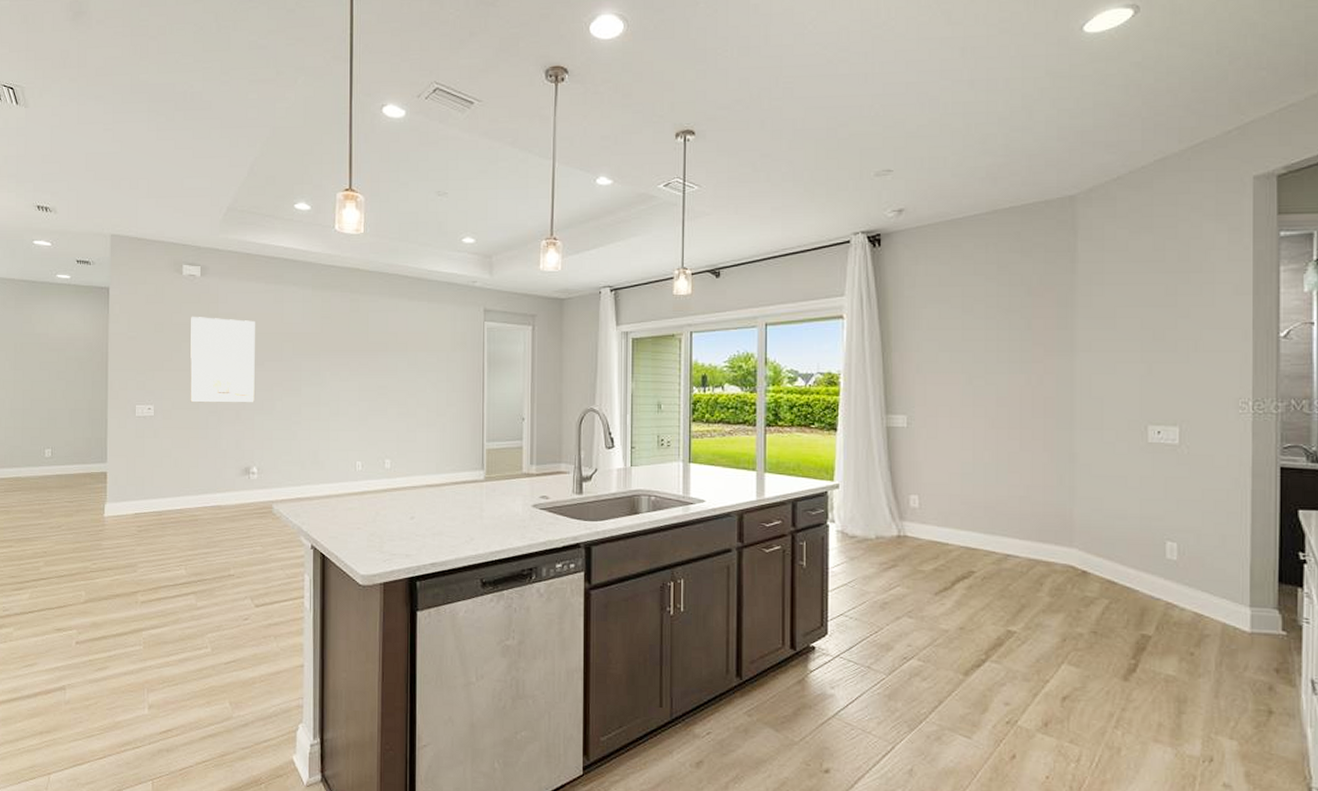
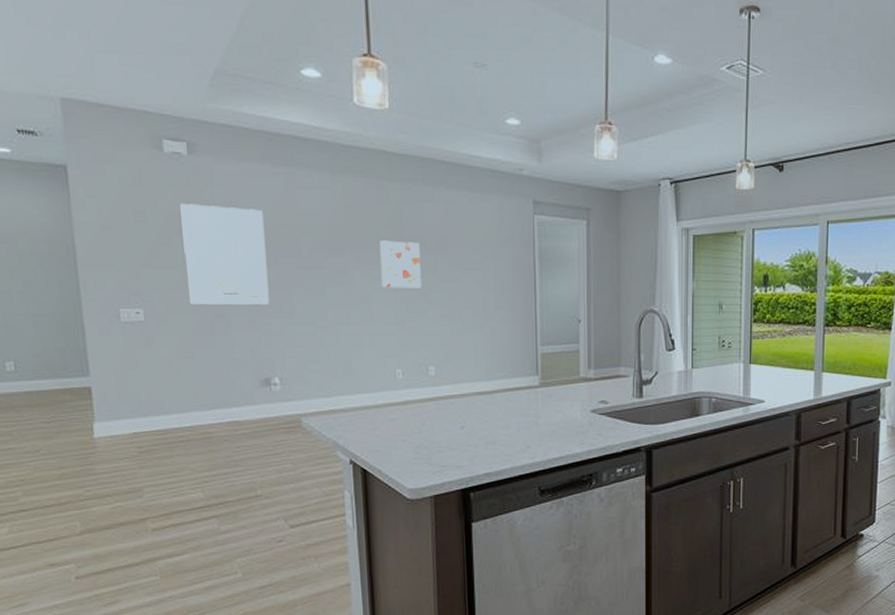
wall art: none [349,346,383,388] -> present [380,240,422,288]

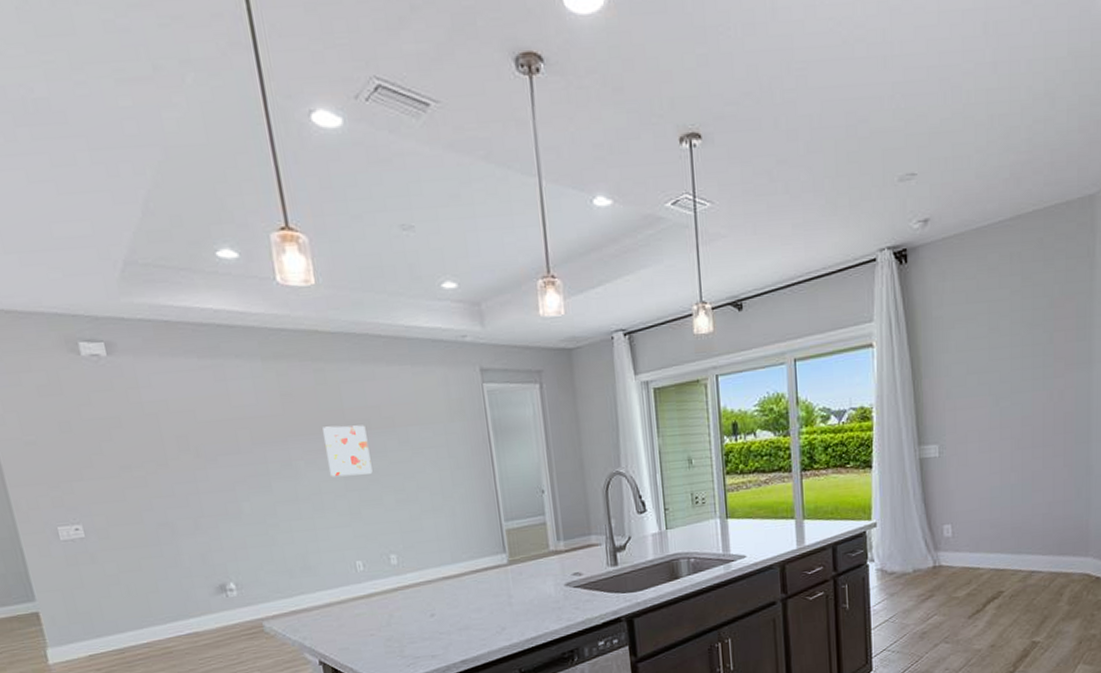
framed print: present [180,204,270,306] -> none [106,406,215,516]

